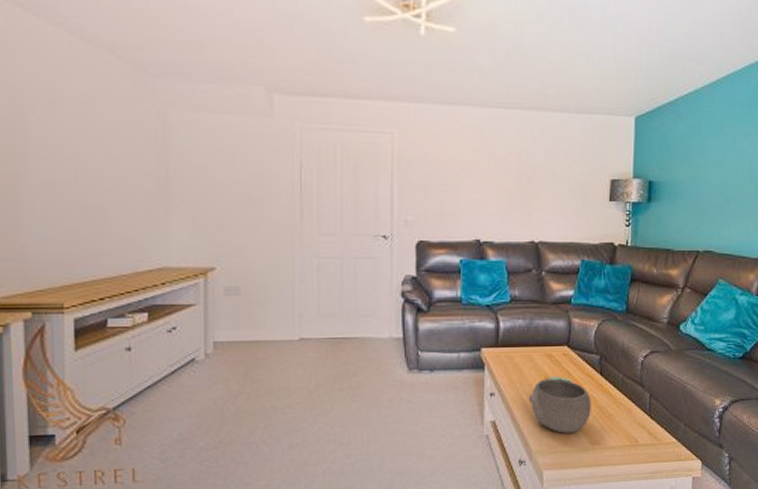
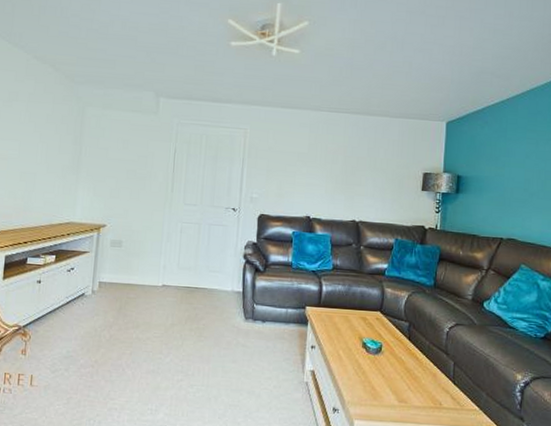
bowl: present [528,378,591,434] -> none [344,338,400,390]

